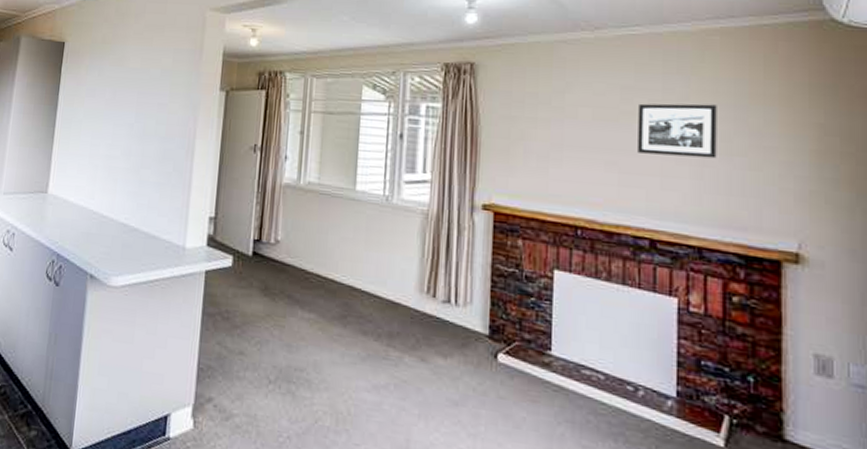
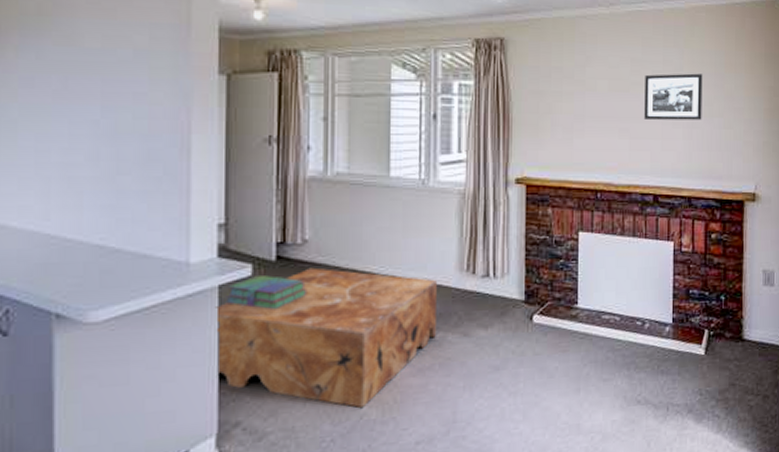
coffee table: none [198,266,397,413] -> present [214,267,438,409]
stack of books: none [209,266,276,301] -> present [225,274,307,310]

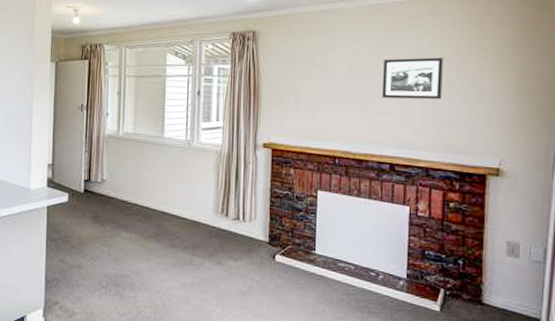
coffee table: present [214,267,438,409] -> none [44,200,198,307]
stack of books: present [225,274,307,310] -> none [51,201,104,227]

